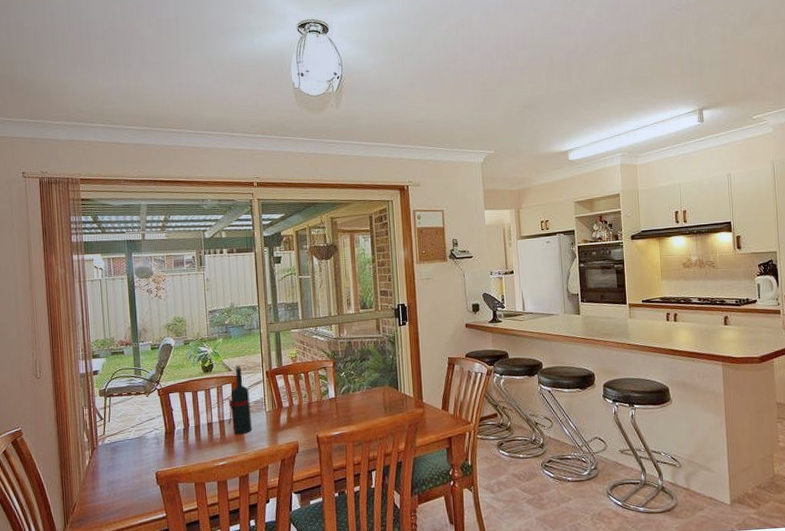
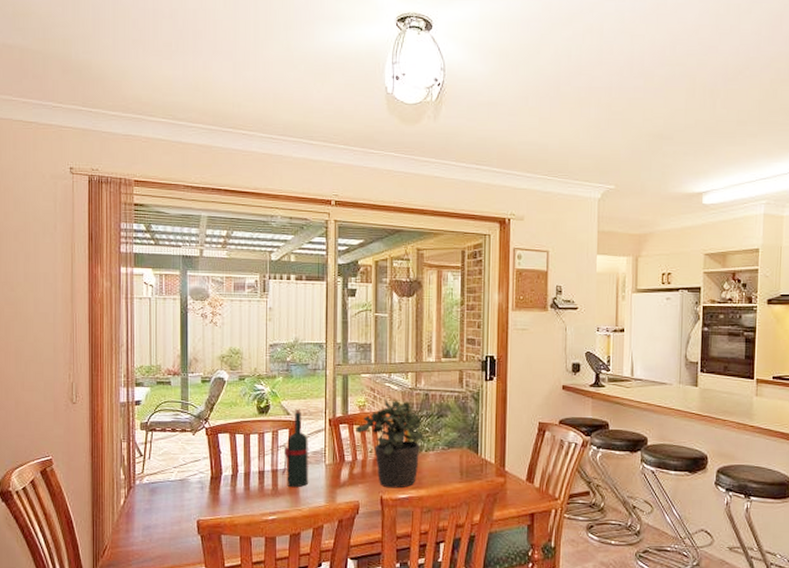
potted plant: none [290,349,350,427] -> present [356,398,423,488]

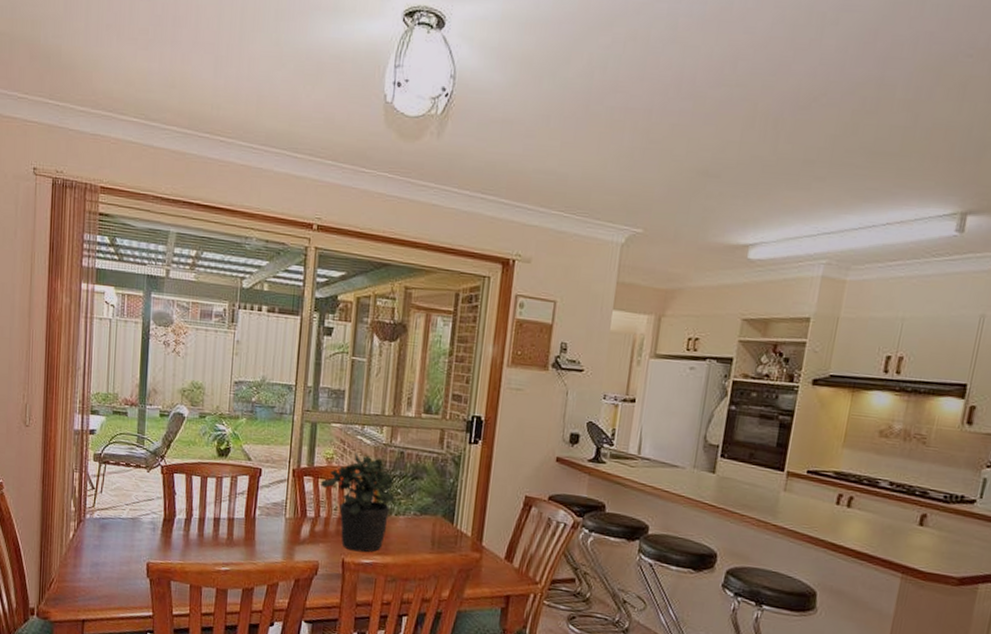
wine bottle: present [282,408,308,488] -> none [238,454,269,540]

